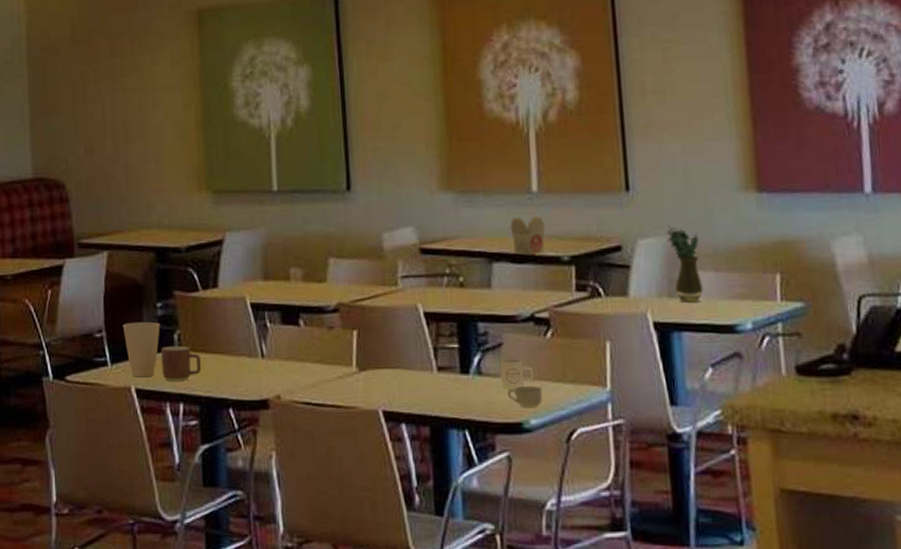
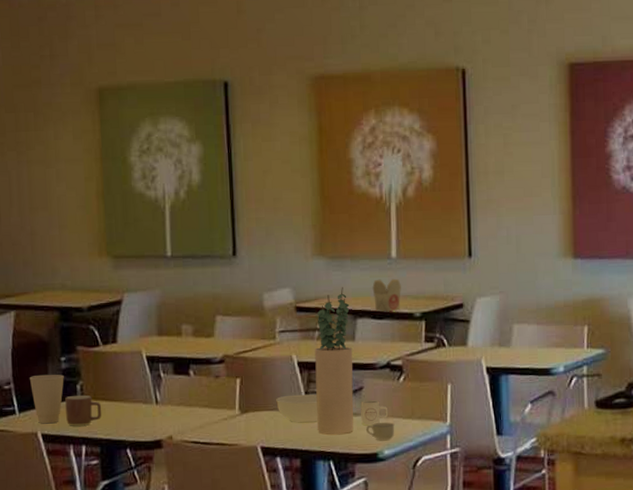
bowl: none [398,350,449,385] -> present [275,394,318,424]
vase: none [443,225,493,400] -> present [314,286,354,435]
vase: present [667,226,704,304] -> none [500,287,527,352]

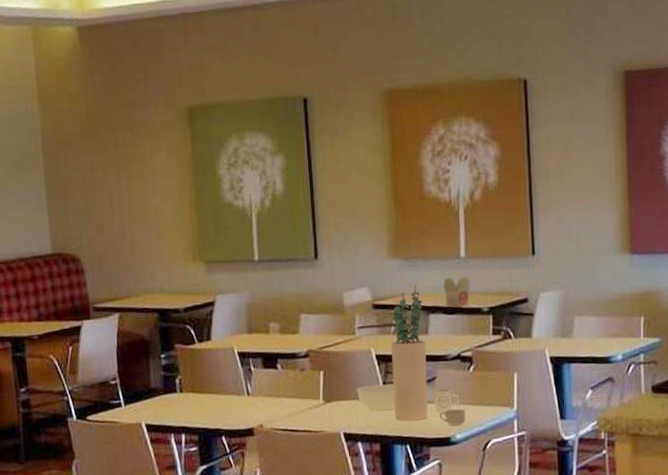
cup: present [29,374,64,424] -> none [133,370,164,415]
mug: present [65,395,102,426] -> none [166,388,199,417]

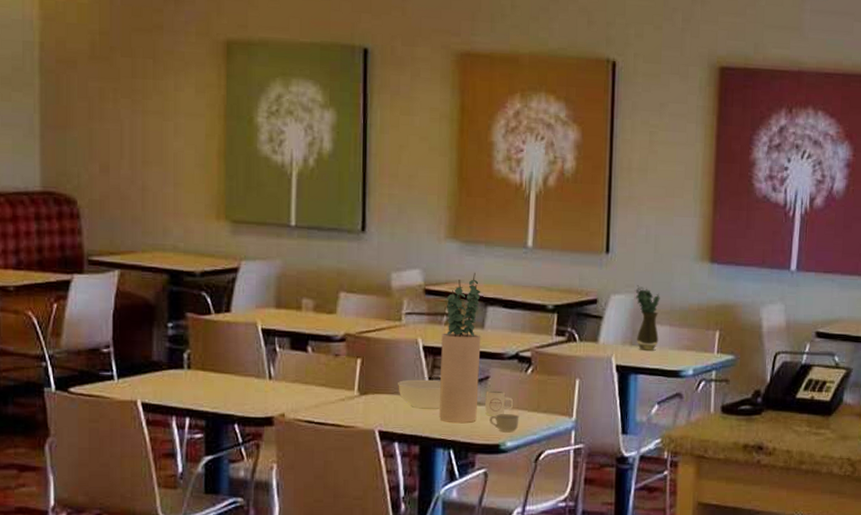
takeout container: present [443,276,470,308] -> none [505,267,535,302]
vase: none [562,282,587,342] -> present [635,285,660,352]

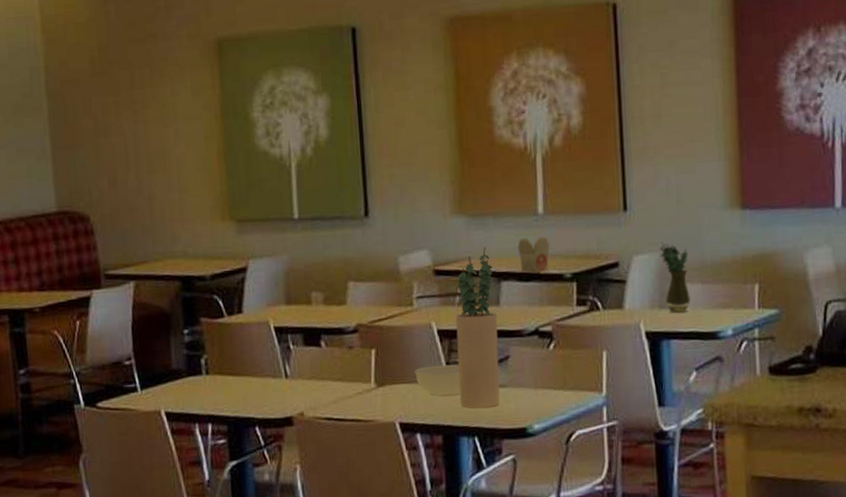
mug: present [485,390,514,417] -> none [507,370,538,399]
cup: present [490,414,519,433] -> none [513,394,546,415]
takeout container: none [505,267,535,302] -> present [517,236,550,274]

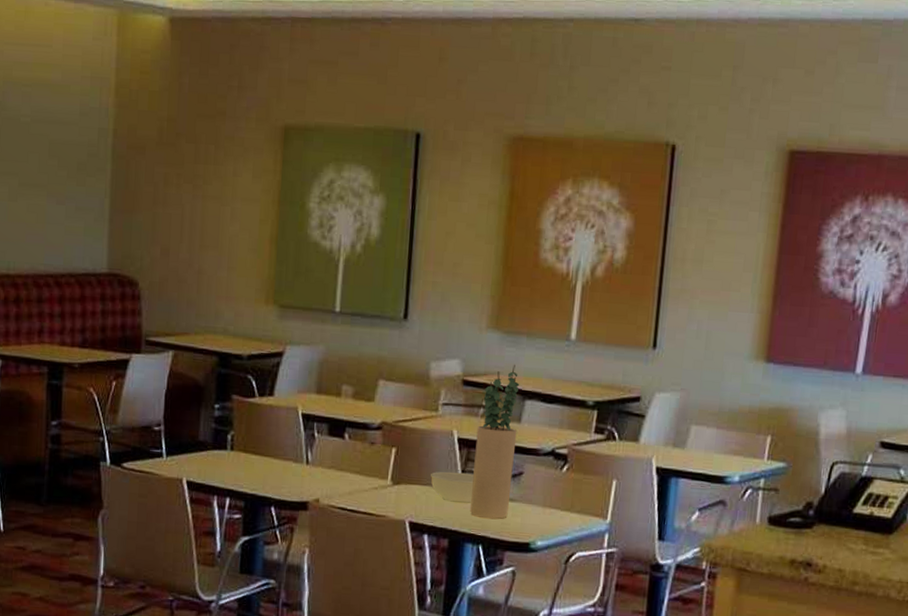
takeout container: present [517,236,550,274] -> none [546,360,577,397]
vase: present [660,242,691,314] -> none [680,384,709,455]

